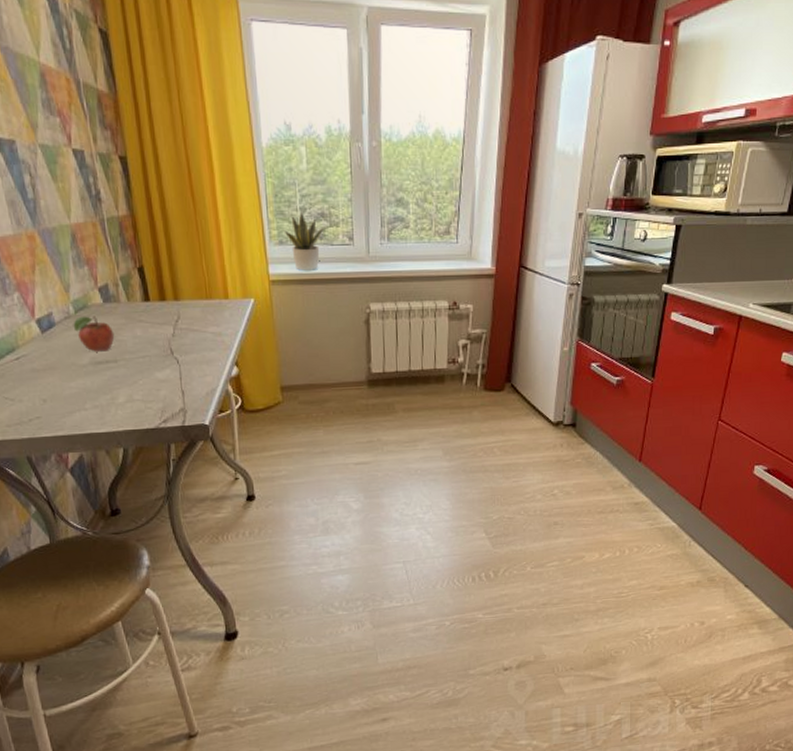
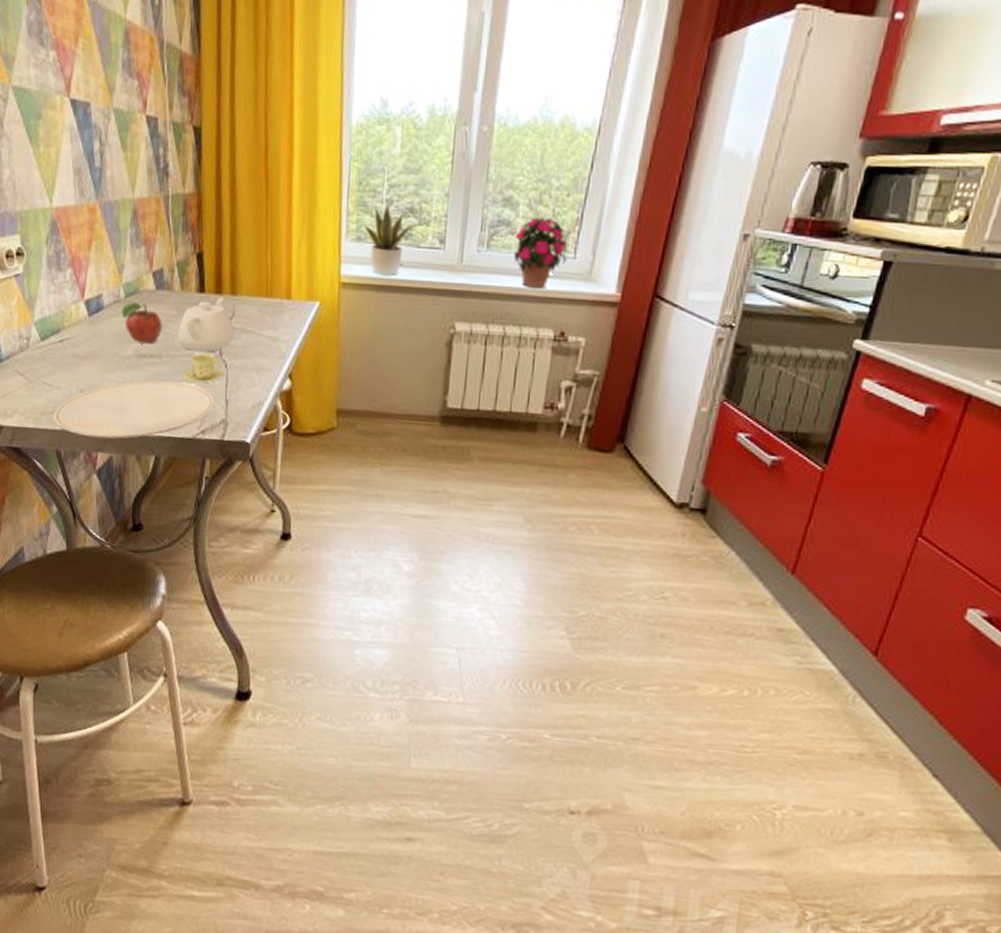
plate: none [19,381,172,441] -> present [53,380,214,439]
teapot: none [129,302,182,353] -> present [177,295,235,351]
cup and saucer: none [138,353,178,380] -> present [182,353,225,383]
potted flower: none [408,211,451,270] -> present [513,215,568,289]

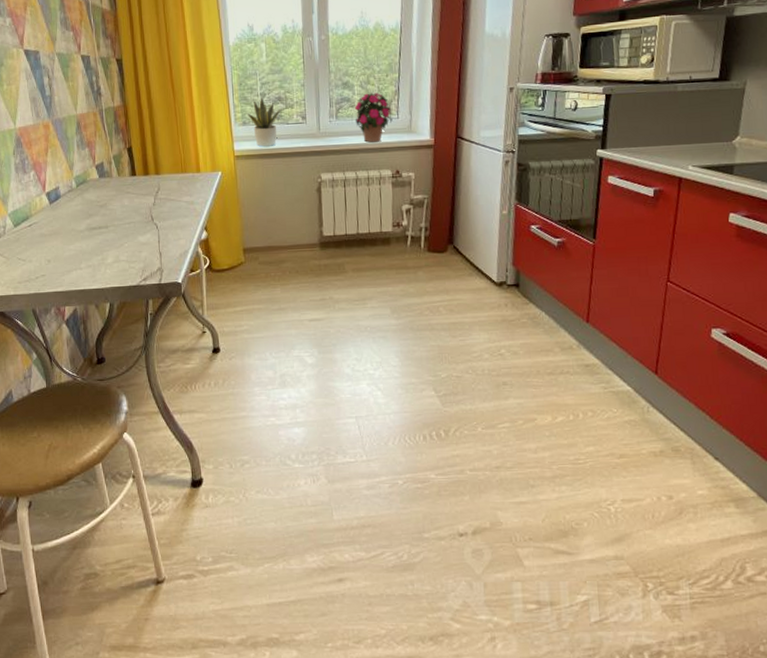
plate: present [53,380,214,439] -> none [28,244,151,296]
fruit: present [121,302,163,344] -> none [74,189,107,219]
teapot: present [177,295,235,351] -> none [118,176,161,219]
cup and saucer: present [182,353,225,383] -> none [125,220,157,243]

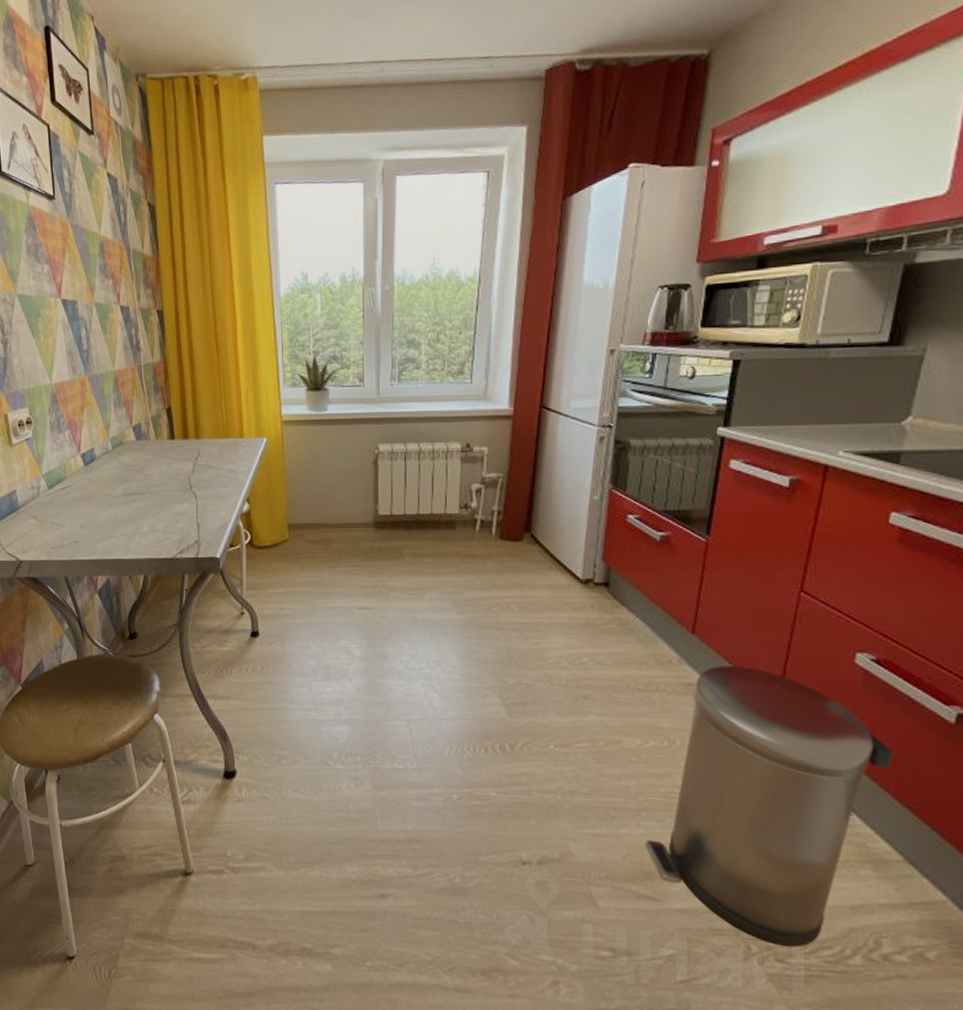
potted flower: present [354,92,393,143] -> none [420,351,465,410]
pedal bin: none [559,347,744,580] -> present [645,666,893,947]

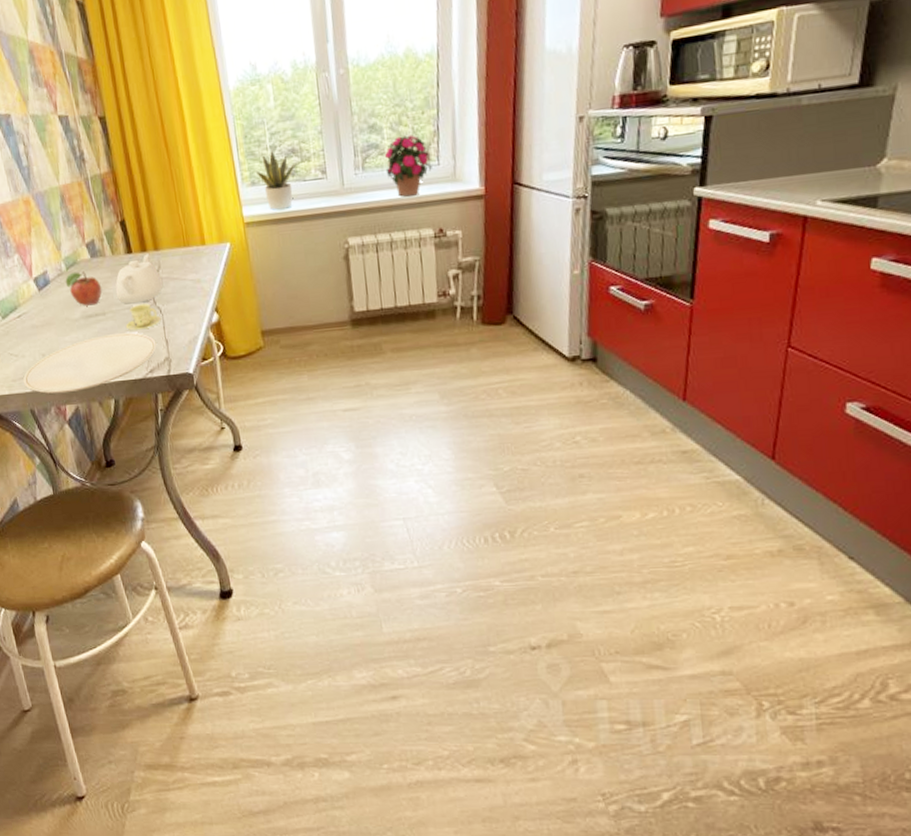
plate: none [61,514,188,565] -> present [22,332,157,394]
fruit: none [110,452,143,484] -> present [65,271,103,306]
teapot: none [155,440,201,487] -> present [115,252,164,304]
cup and saucer: none [161,488,195,512] -> present [125,303,161,331]
potted flower: none [420,351,465,410] -> present [384,135,432,197]
pedal bin: present [645,666,893,947] -> none [652,428,888,698]

